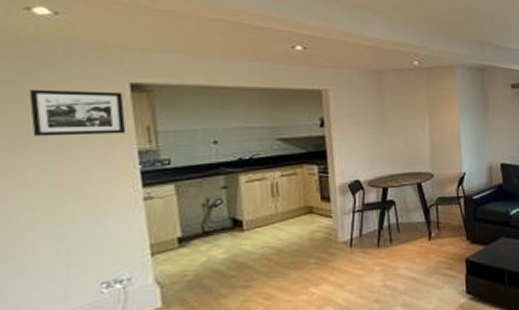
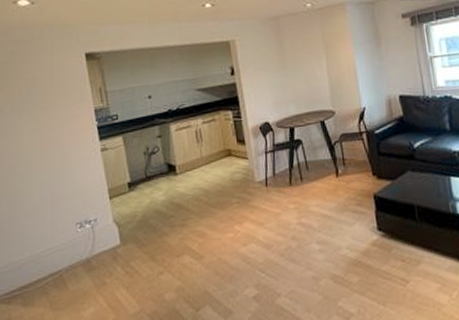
picture frame: present [29,89,126,137] -> none [20,61,85,104]

